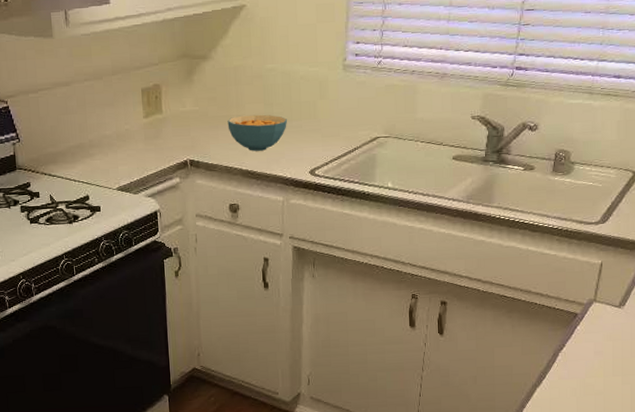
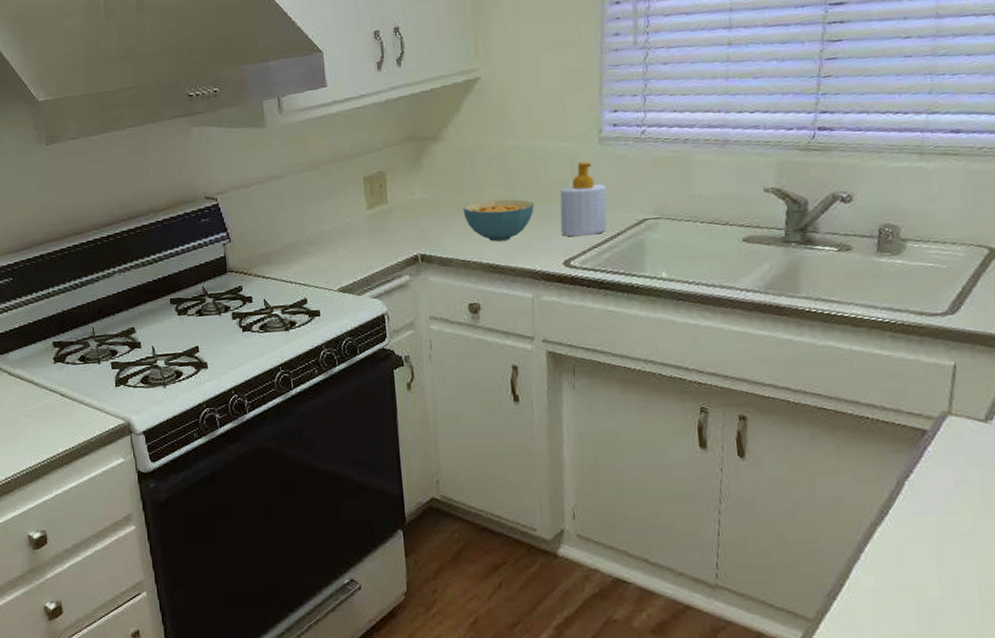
soap bottle: none [308,85,348,150] -> present [559,161,607,237]

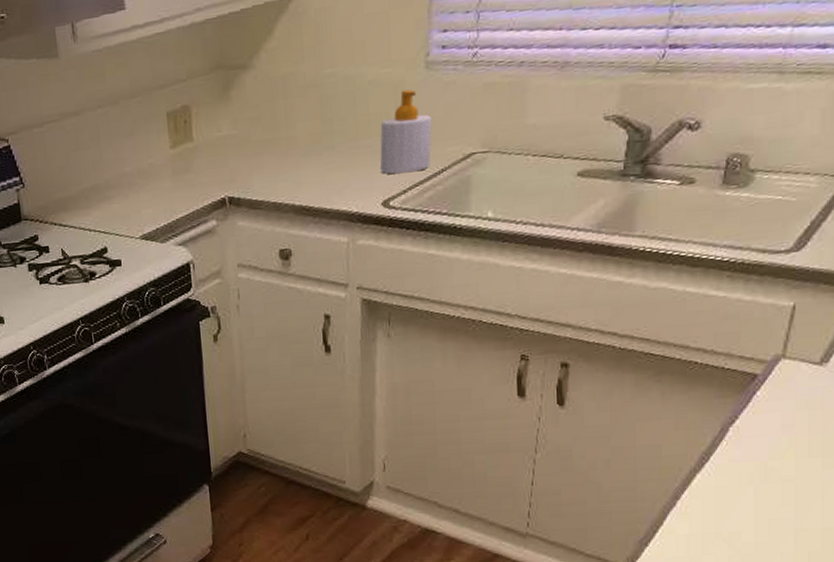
cereal bowl: present [463,199,535,242] -> none [275,133,353,182]

